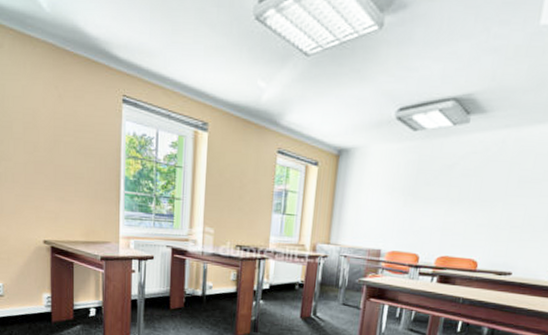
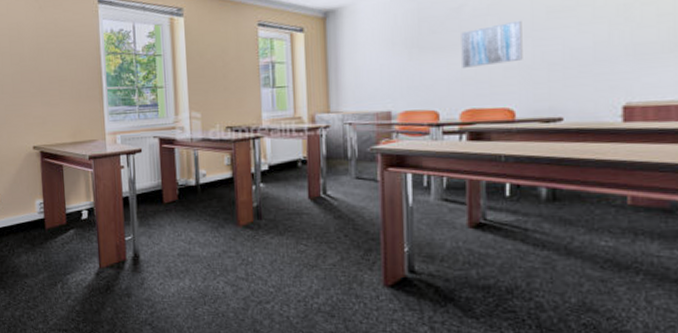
wall art: none [444,184,499,221] -> present [461,20,523,68]

